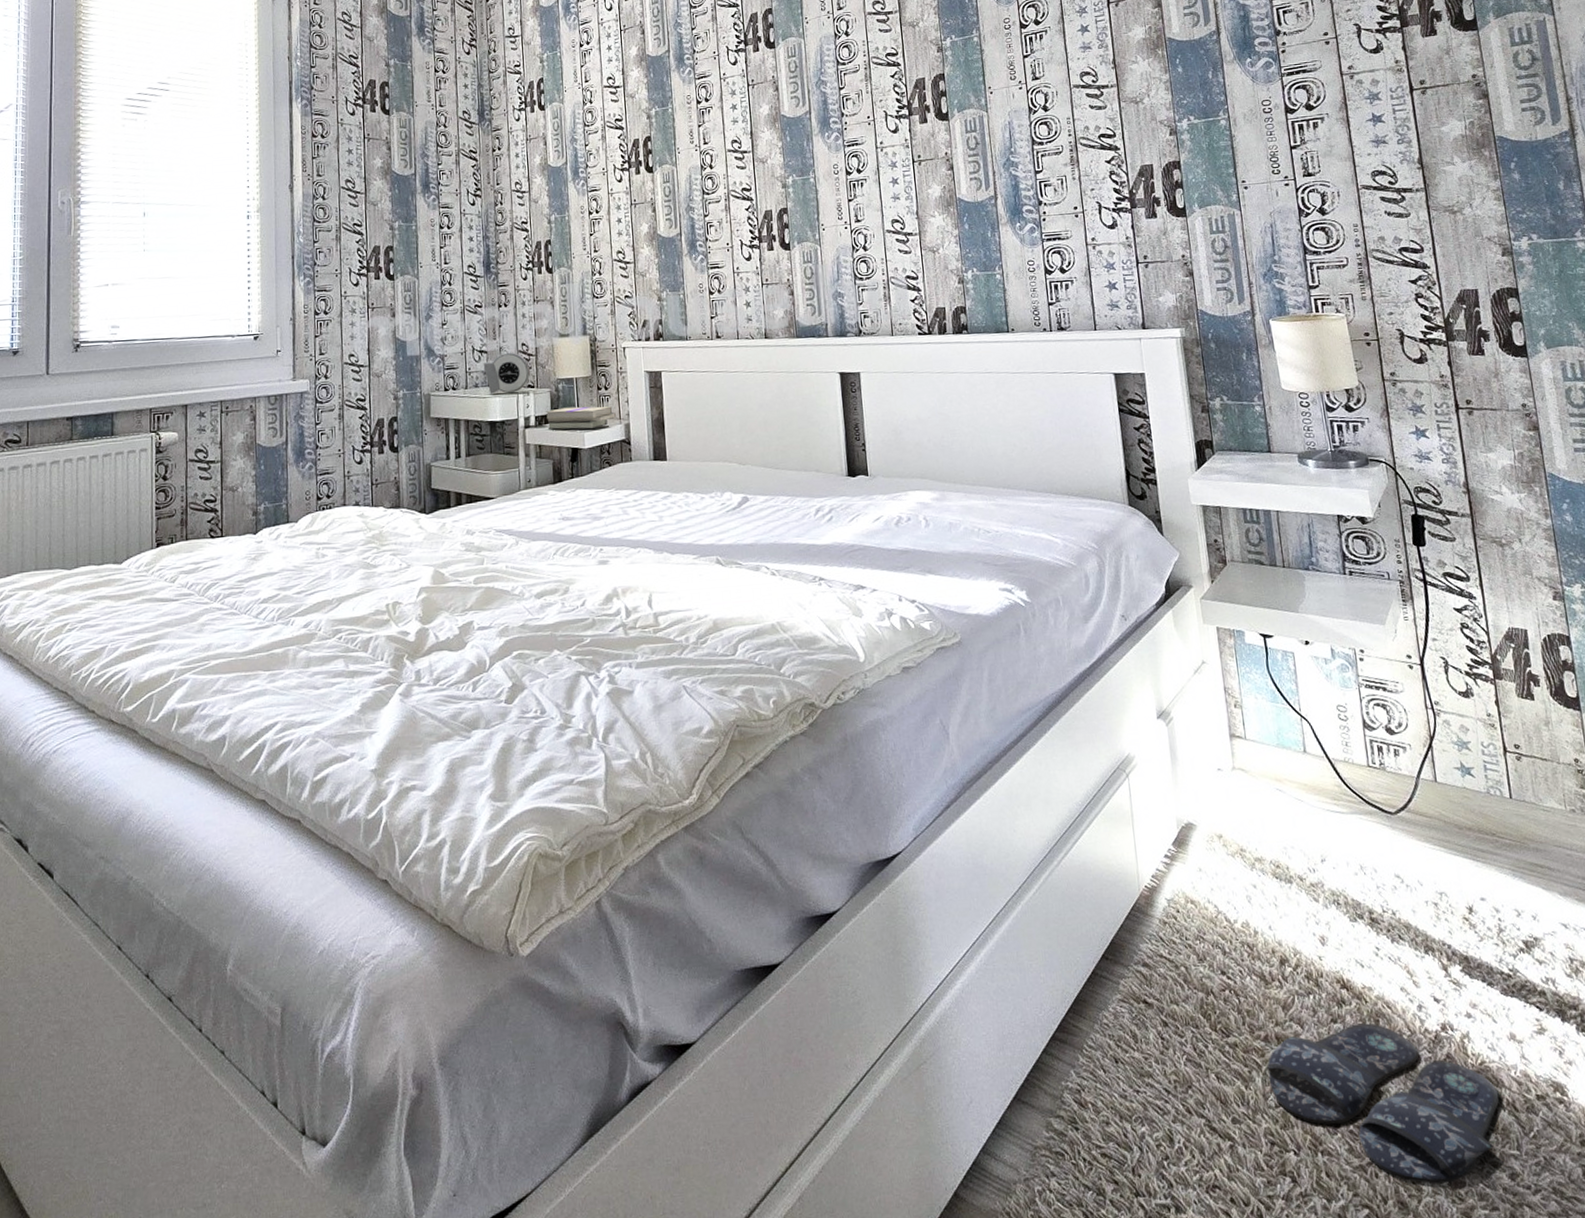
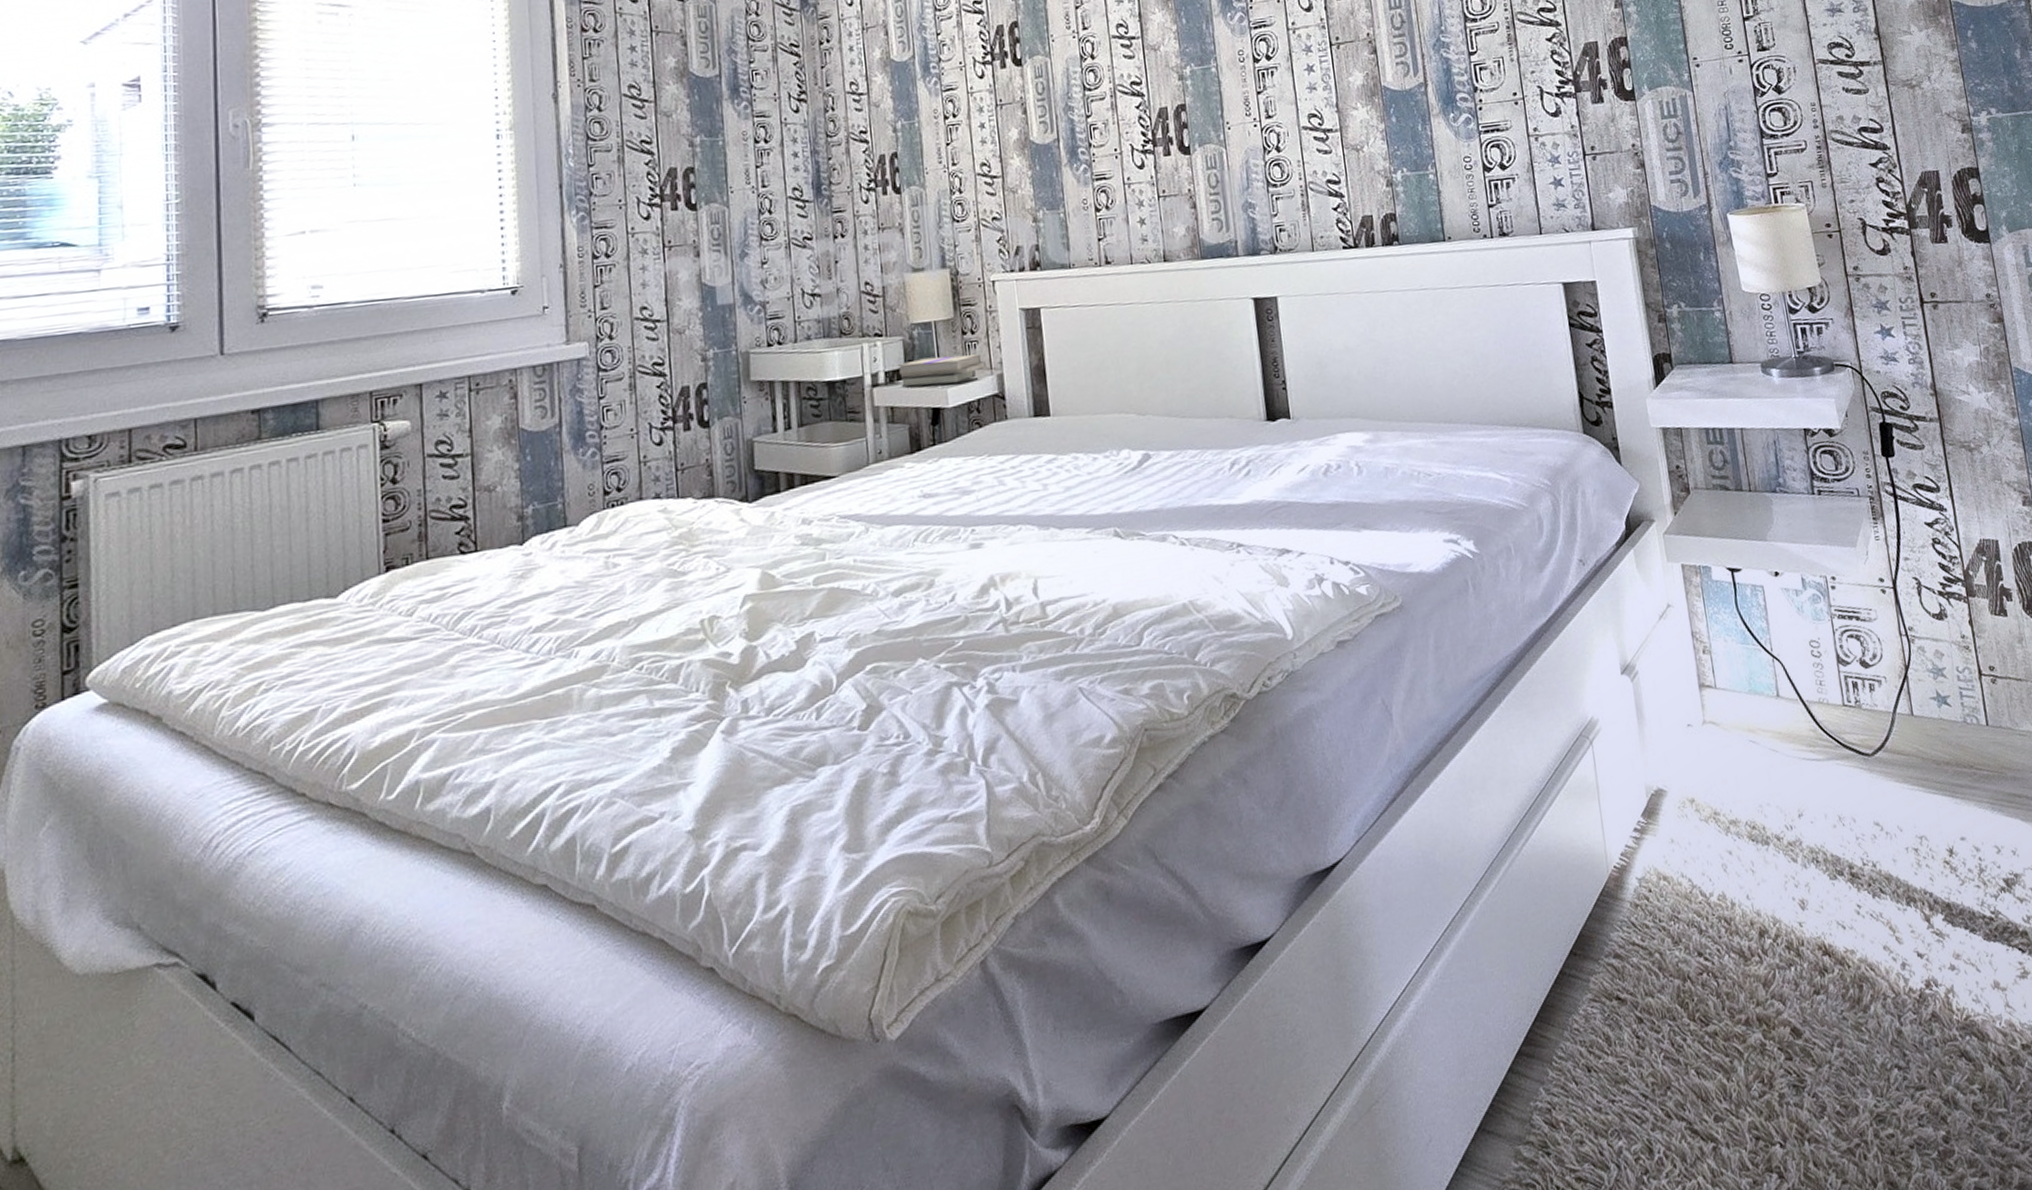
alarm clock: present [483,352,531,394] -> none [816,293,878,347]
slippers: present [1267,1023,1500,1184] -> none [1749,989,1986,1158]

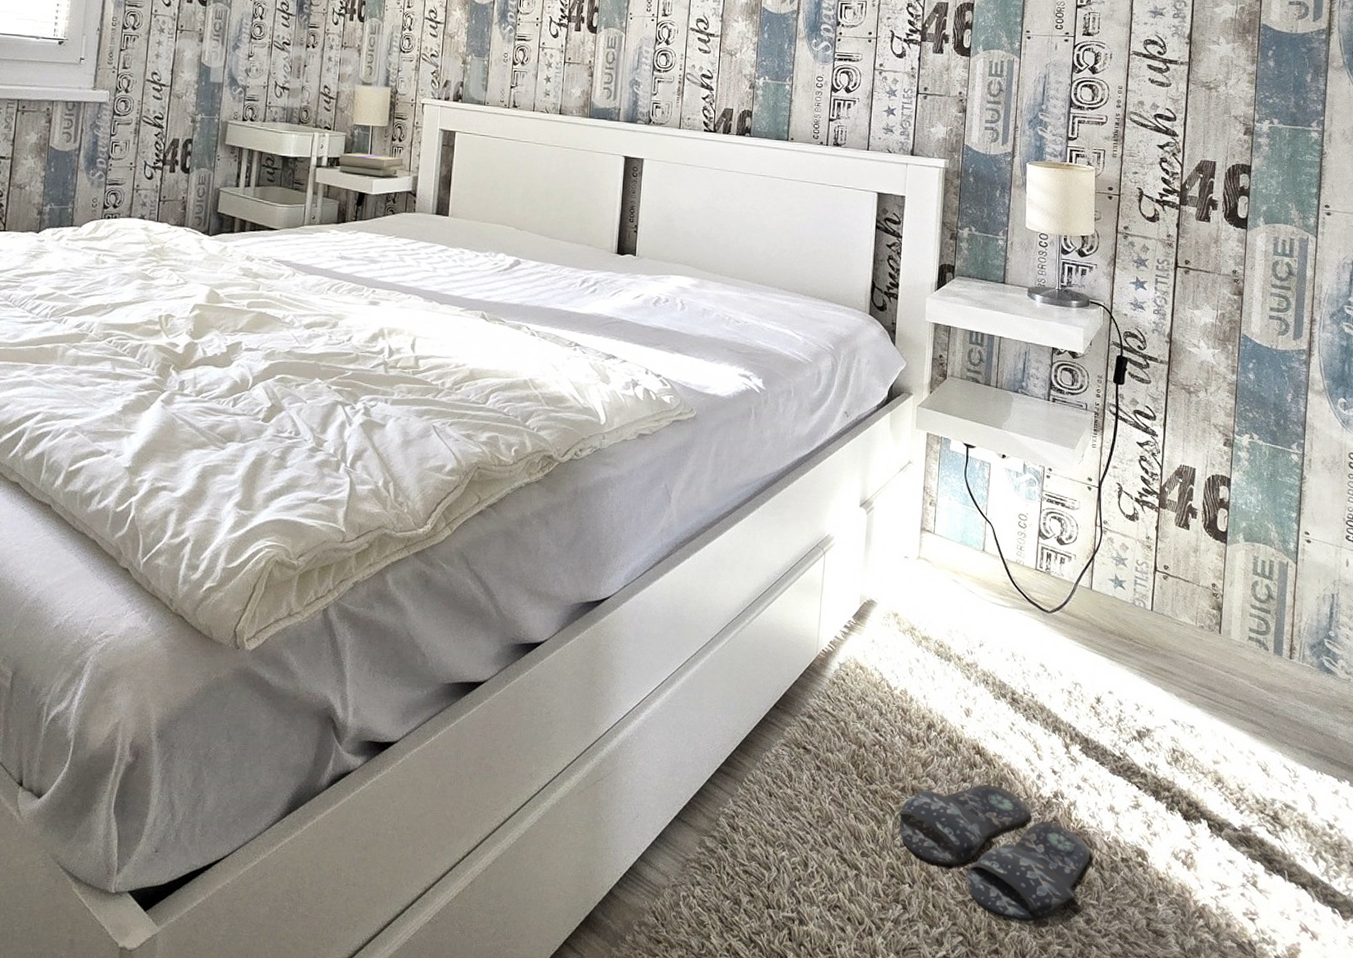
slippers: none [1749,989,1986,1158] -> present [899,785,1091,922]

